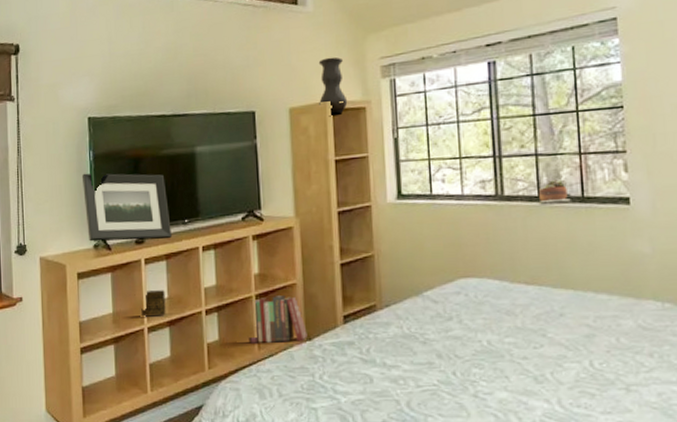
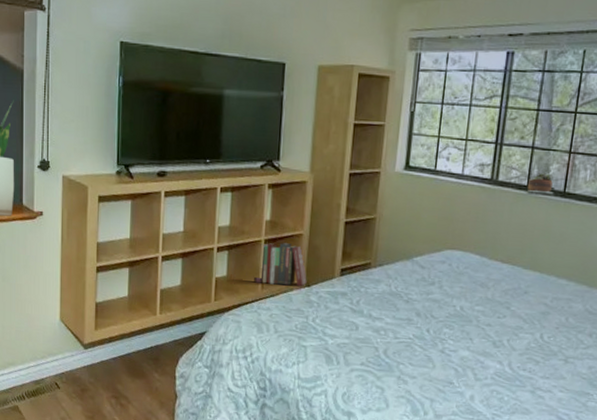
picture frame: present [81,173,172,242] -> none [109,98,193,176]
decorative box: present [141,290,166,317] -> none [157,222,181,248]
vase: present [318,57,348,117] -> none [347,20,375,81]

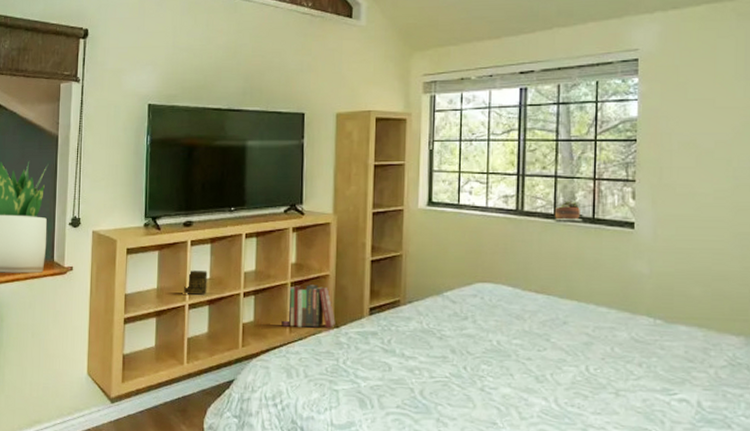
decorative box: none [157,222,181,248] -> present [184,270,208,295]

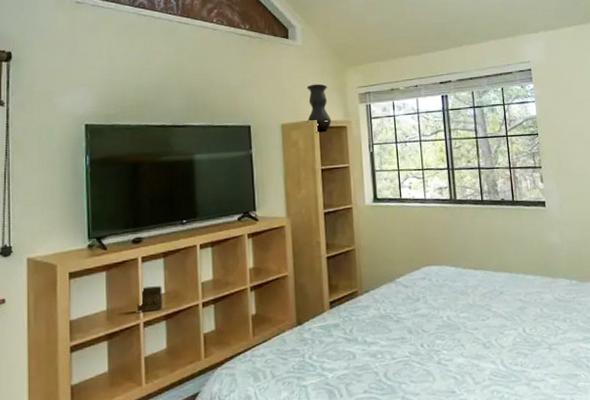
books: present [281,284,336,329] -> none [244,286,298,331]
vase: none [364,69,390,125] -> present [306,84,332,133]
succulent plant: present [554,201,583,223] -> none [482,187,505,207]

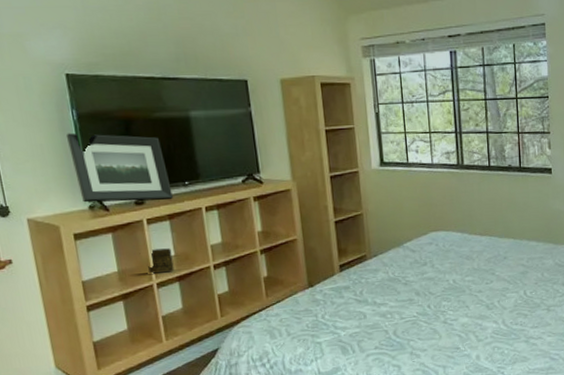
picture frame: none [76,176,170,242] -> present [65,133,173,203]
vase: present [306,84,332,133] -> none [305,33,334,90]

